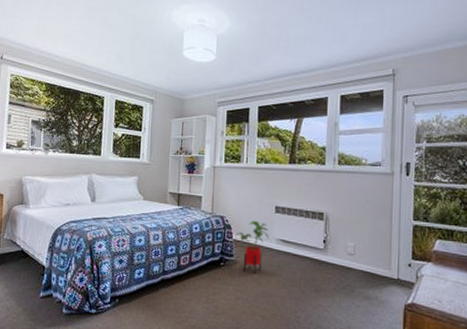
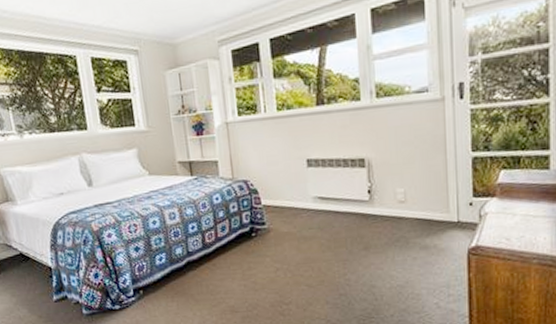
house plant: present [235,220,269,273] -> none [264,179,304,240]

